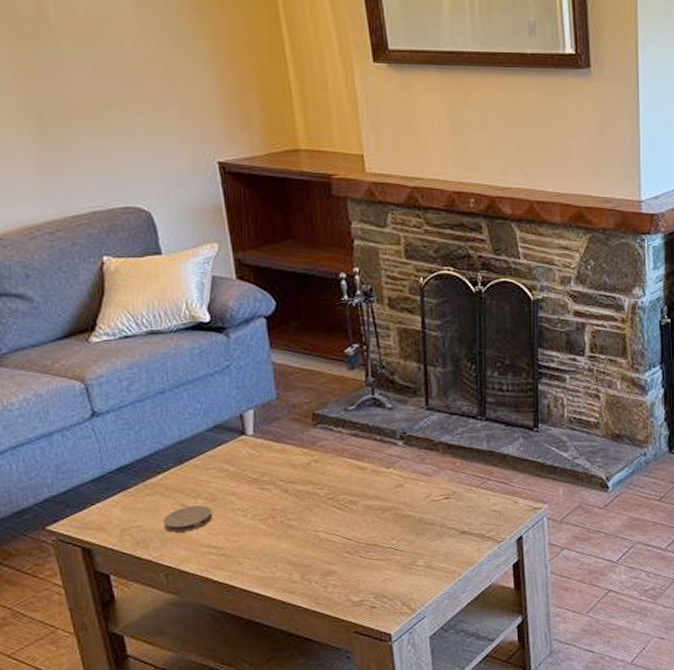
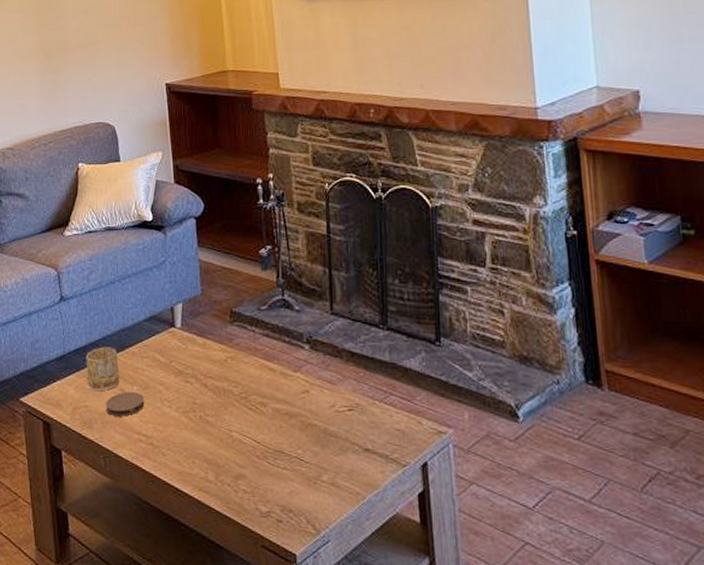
mug: none [132,461,180,509] -> present [86,346,120,391]

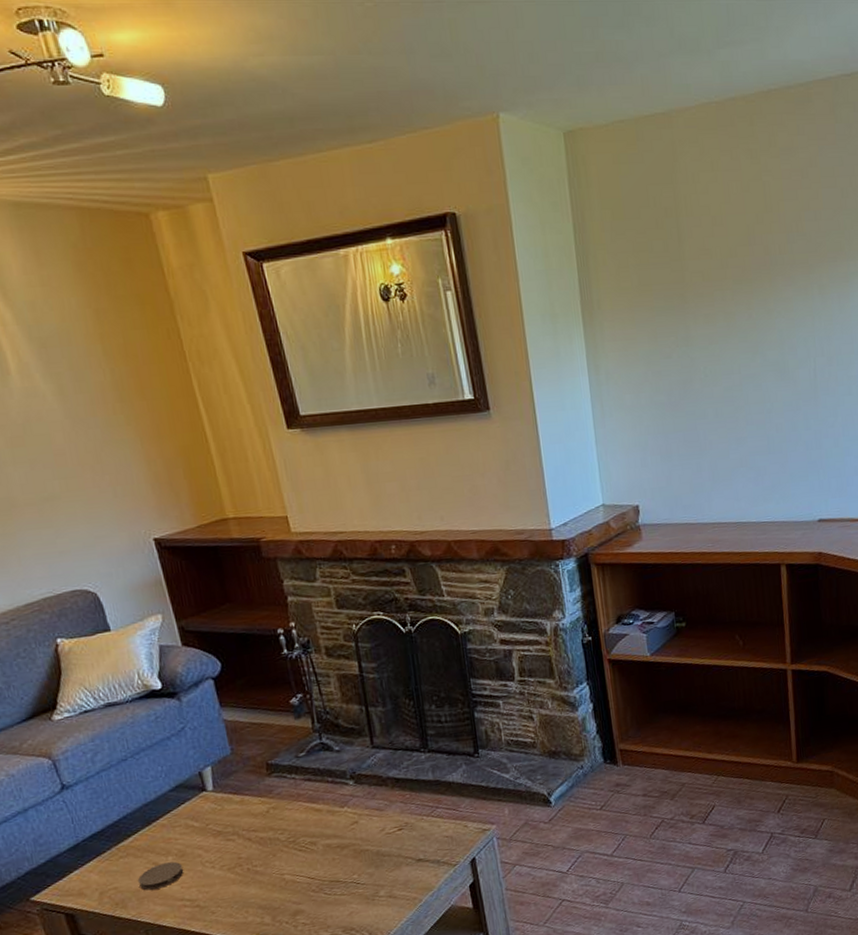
mug: present [86,346,120,391] -> none [105,824,151,871]

